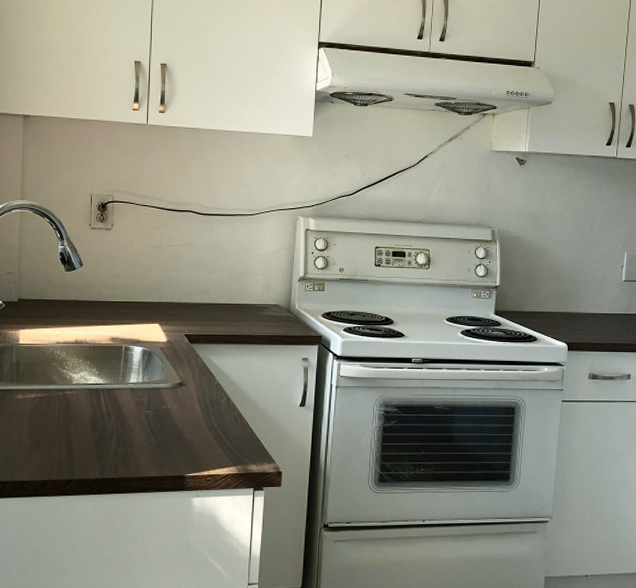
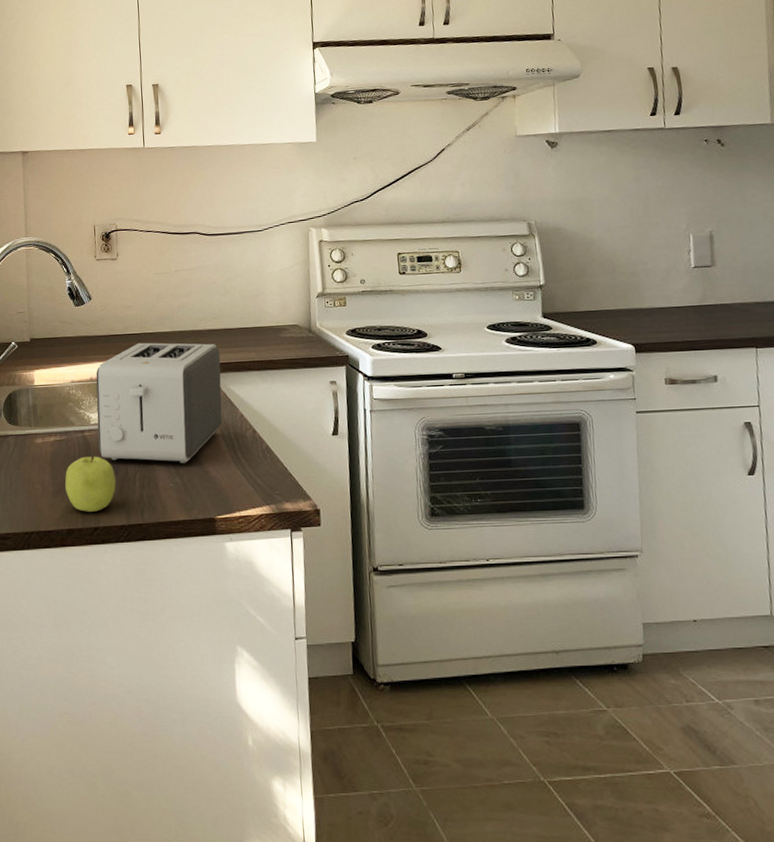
fruit: none [43,414,93,465] -> present [65,456,116,512]
toaster: none [79,310,203,426] -> present [96,342,223,464]

